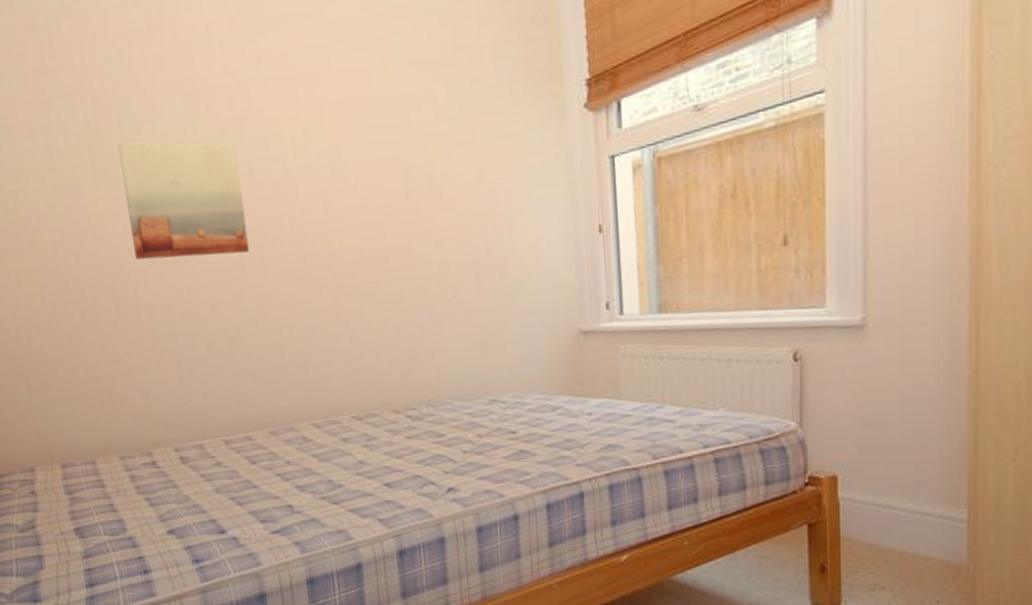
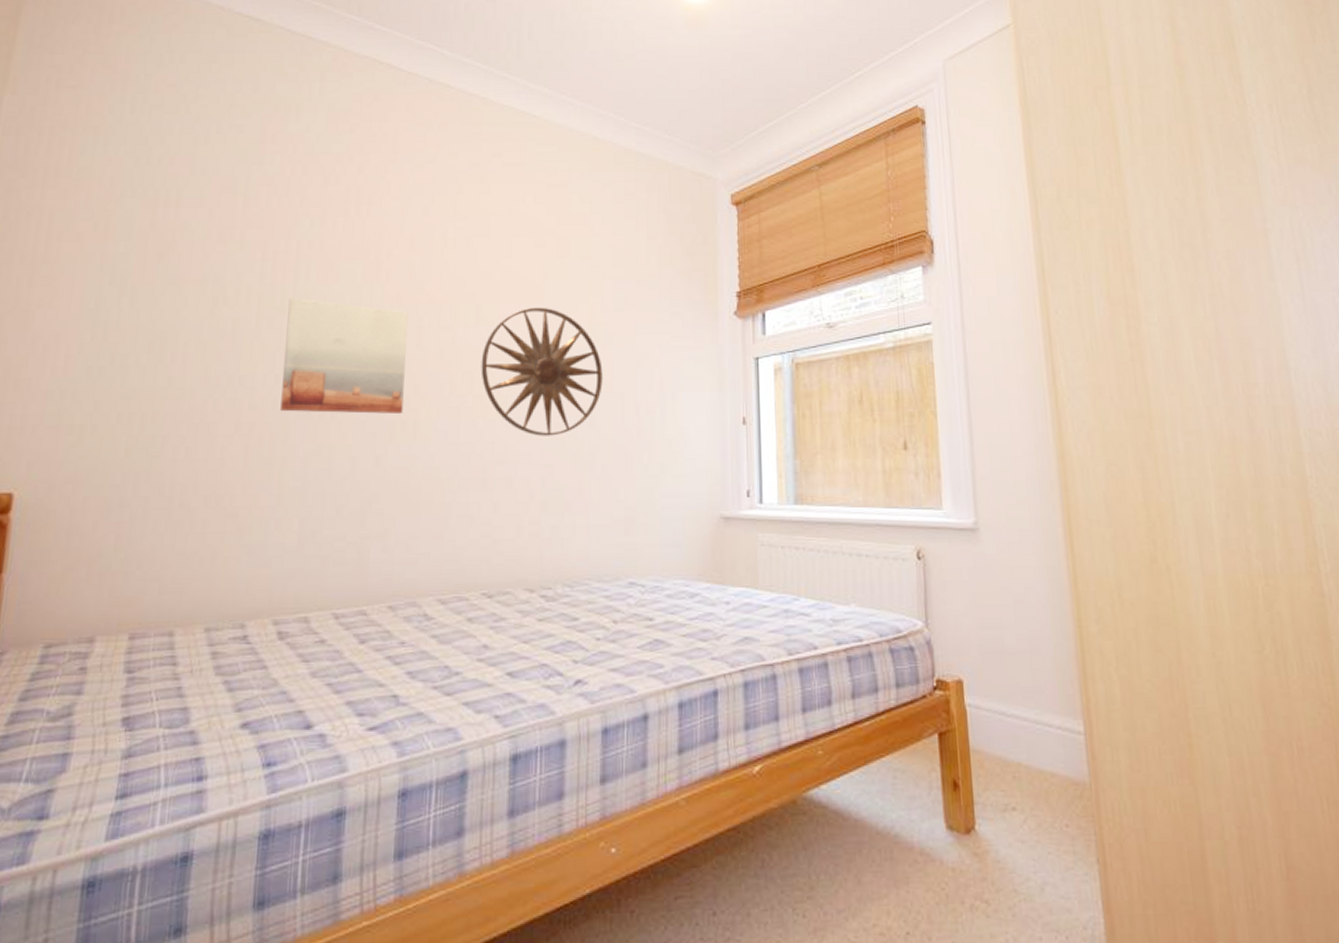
wall art: none [316,123,445,264] -> present [481,307,603,436]

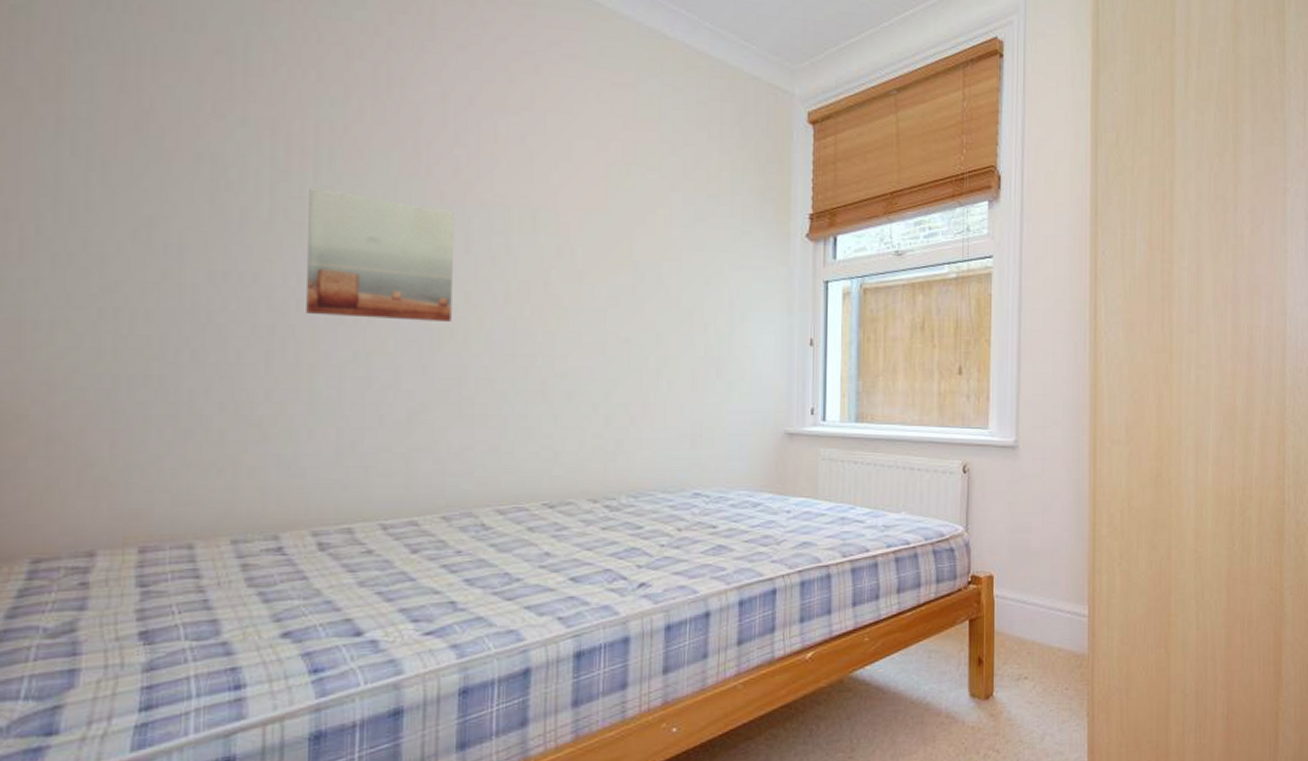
wall art: present [481,307,603,436] -> none [538,216,670,351]

